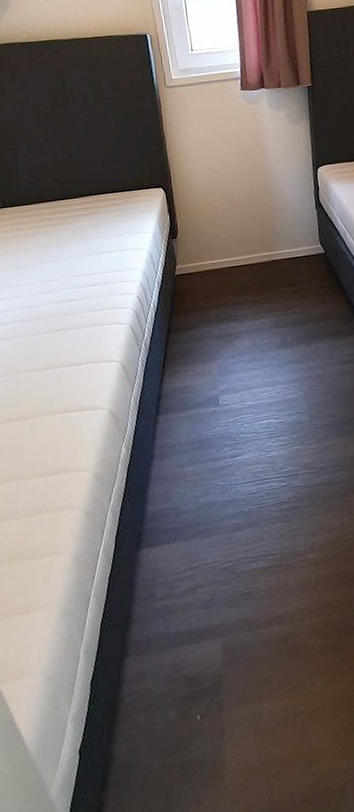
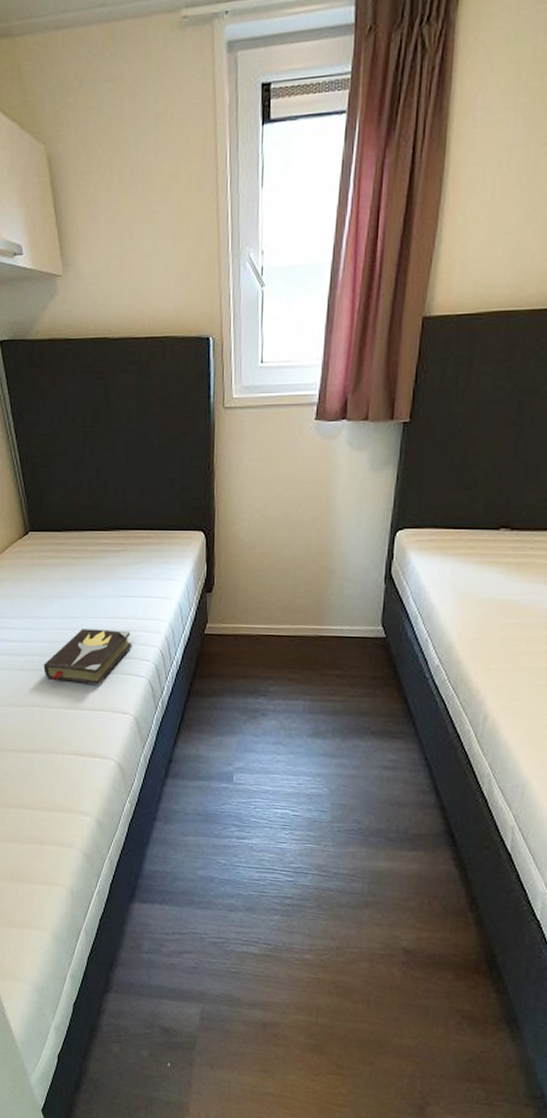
hardback book: none [25,284,111,344] -> present [44,629,132,686]

